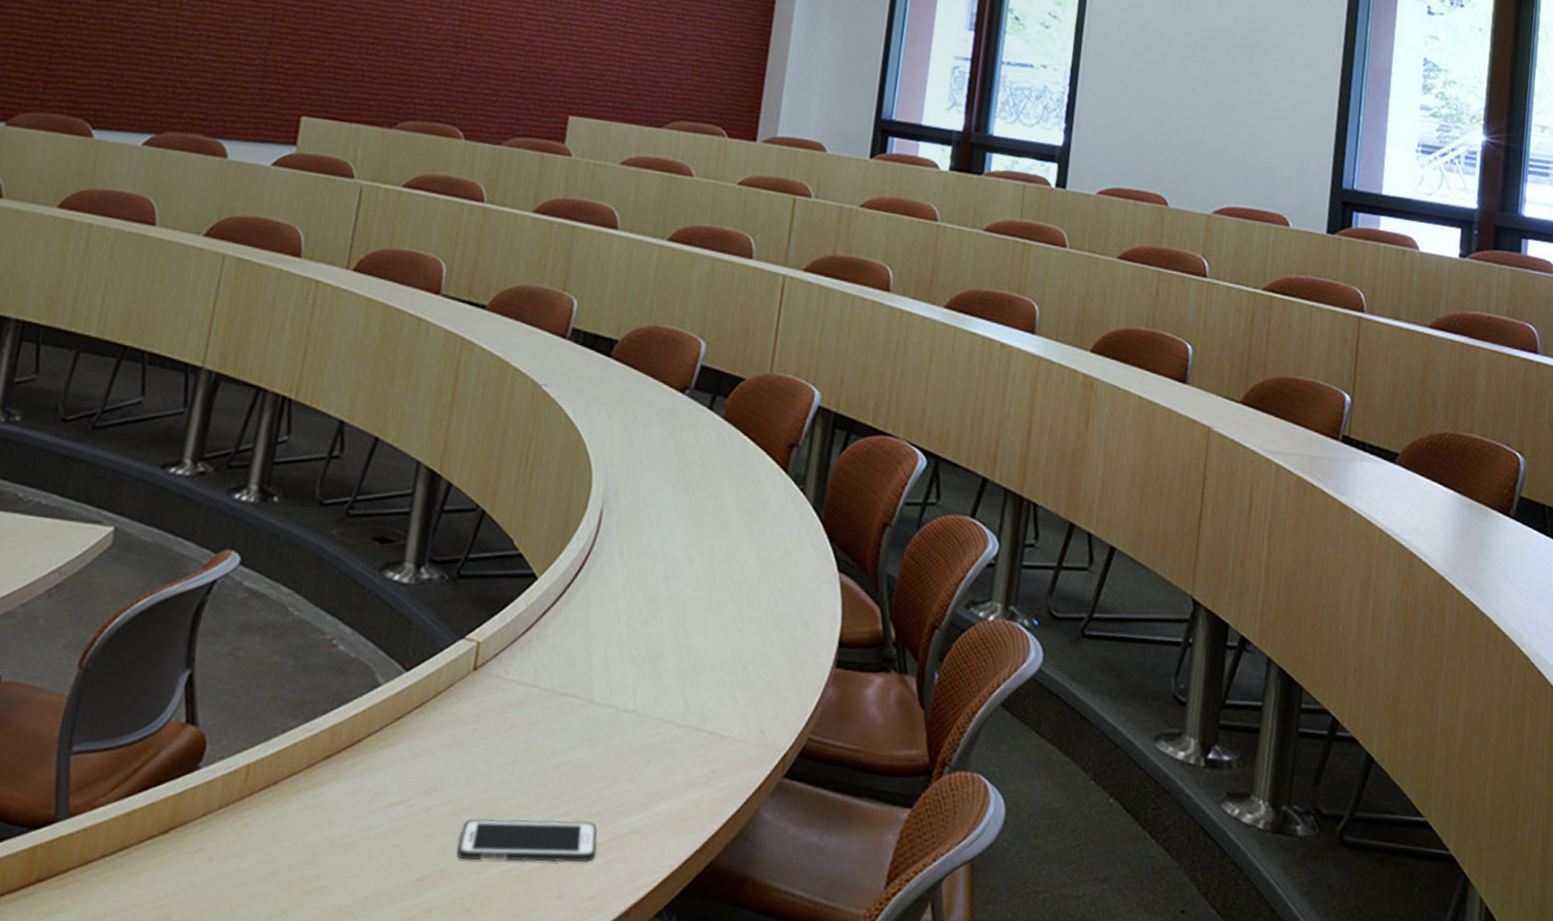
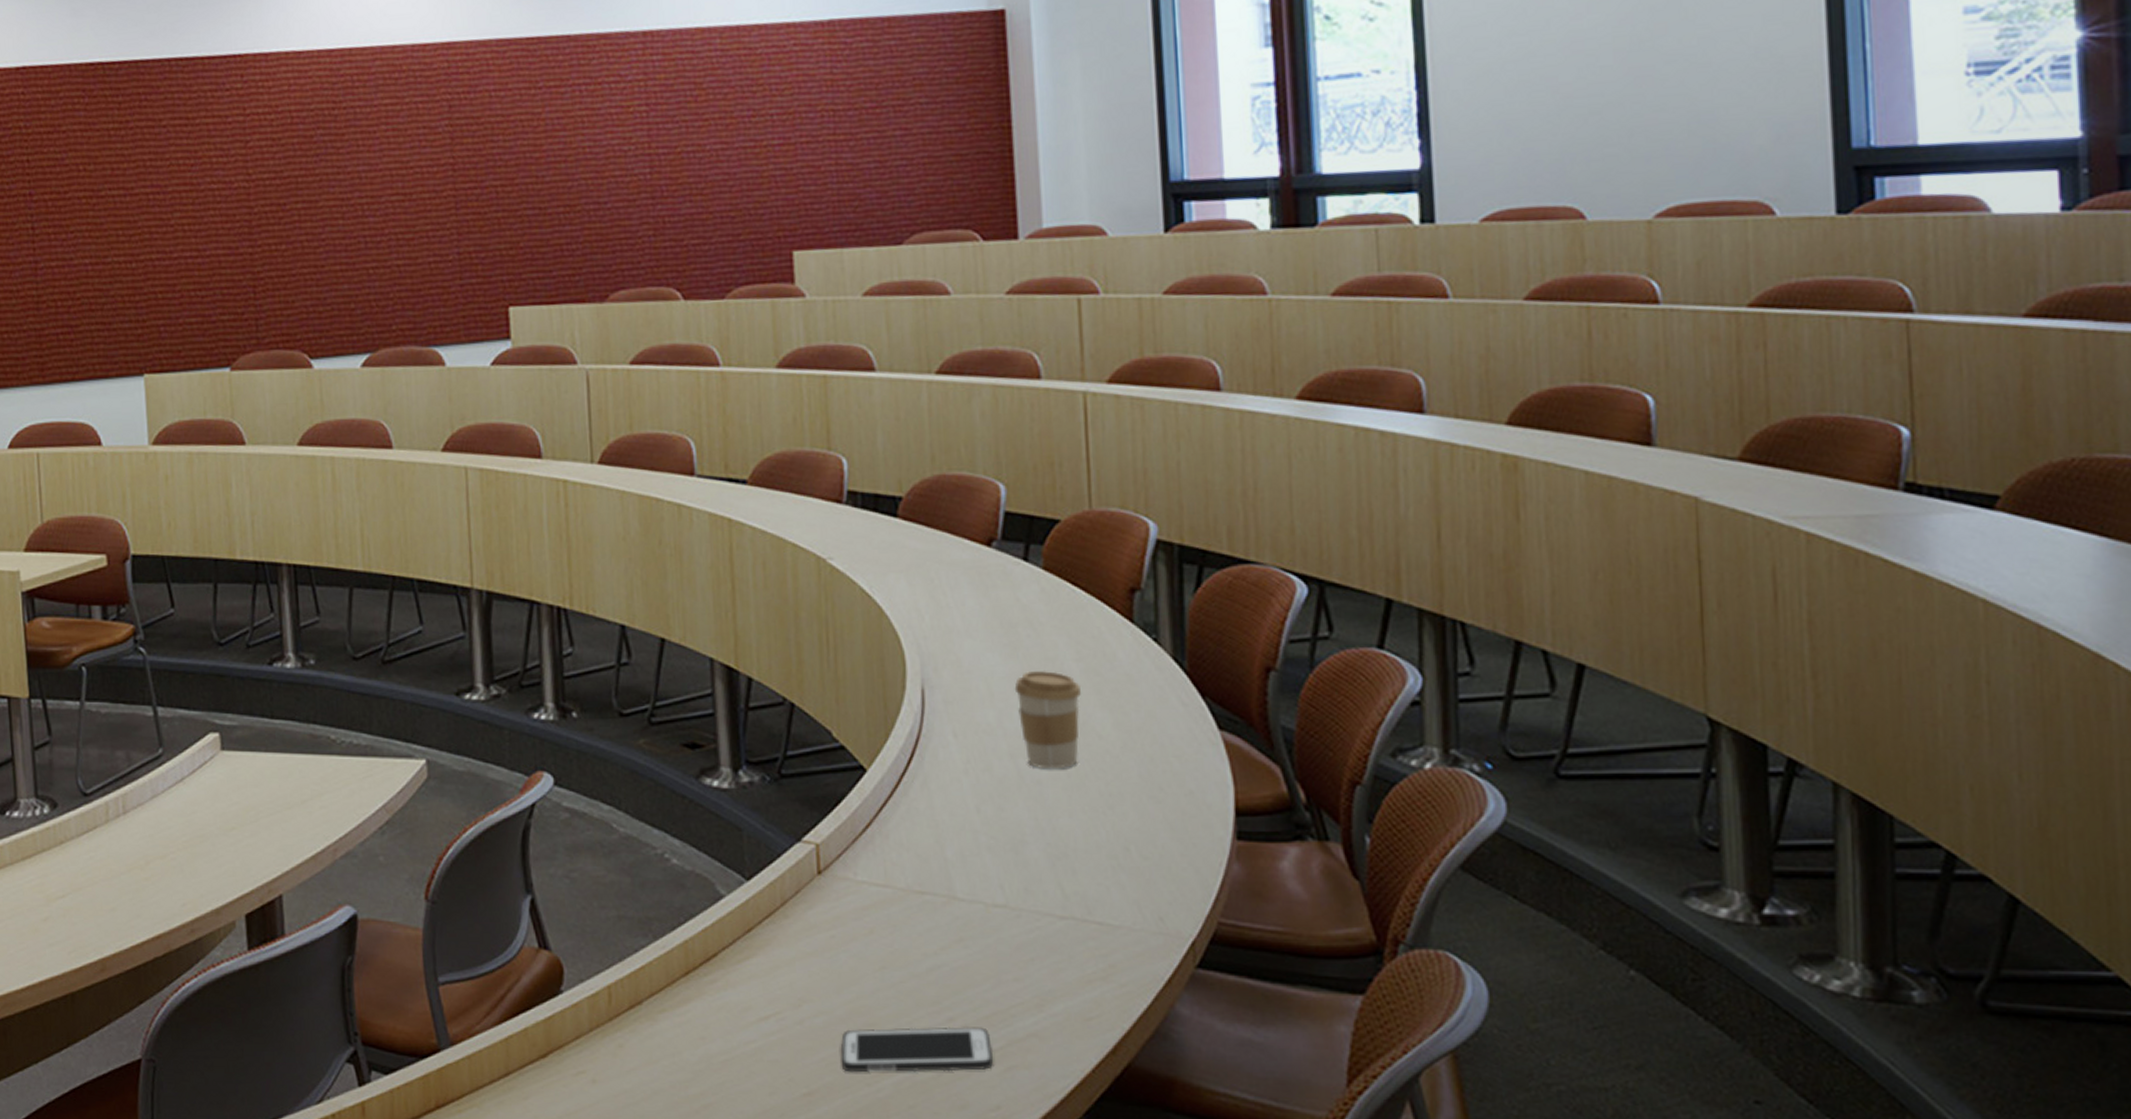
coffee cup: none [678,505,736,593] -> present [1014,670,1082,770]

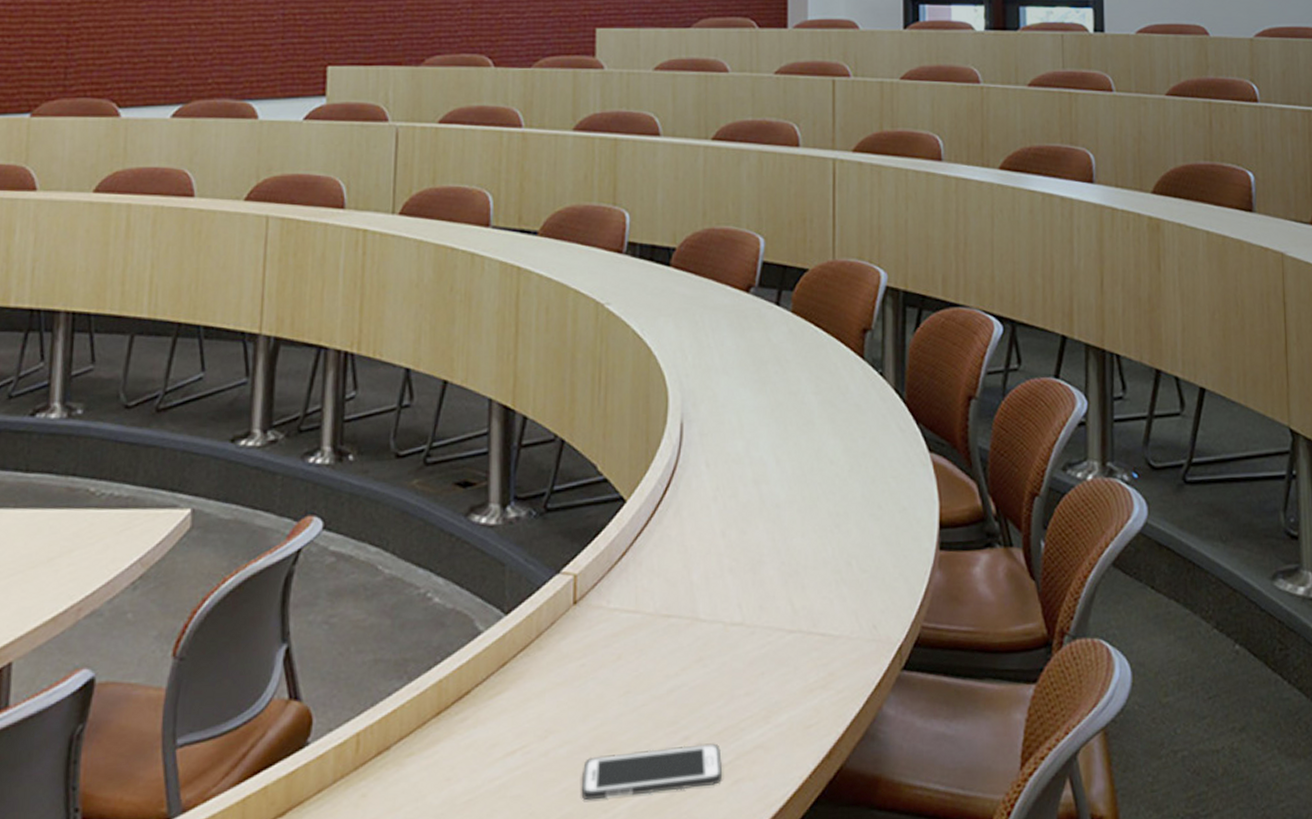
coffee cup: present [1014,670,1082,770] -> none [761,402,819,494]

